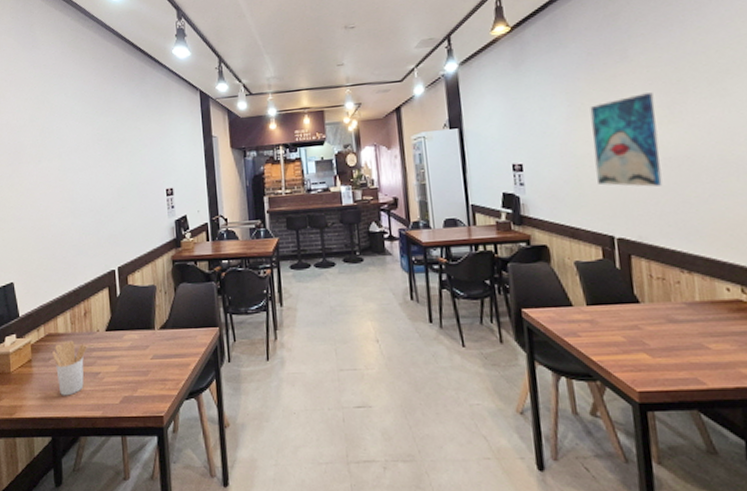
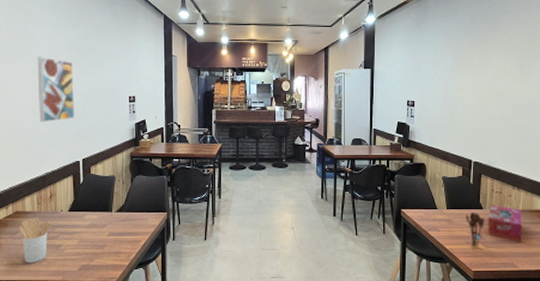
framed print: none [64,152,107,227] -> present [37,56,75,122]
wall art: present [590,92,663,187] -> none [466,56,512,126]
utensil holder: none [615,307,646,357] -> present [466,212,485,247]
tissue box: none [649,296,706,348] -> present [488,204,522,242]

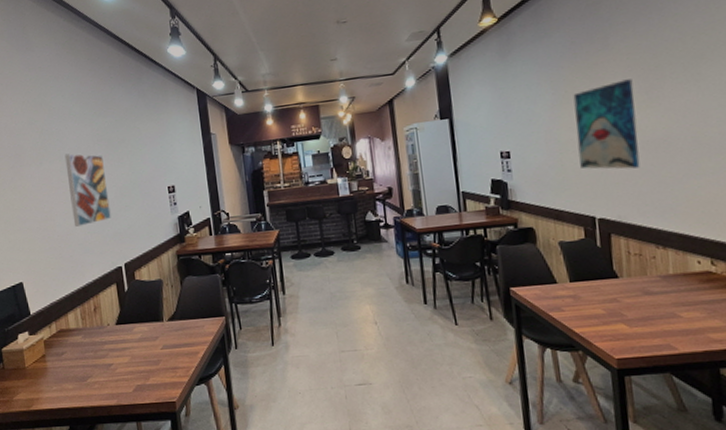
utensil holder: present [19,218,51,264] -> none [65,335,99,388]
wall art: none [466,56,512,126] -> present [573,79,640,169]
utensil holder: present [466,212,485,247] -> none [596,282,624,328]
tissue box: present [488,204,522,242] -> none [627,270,679,317]

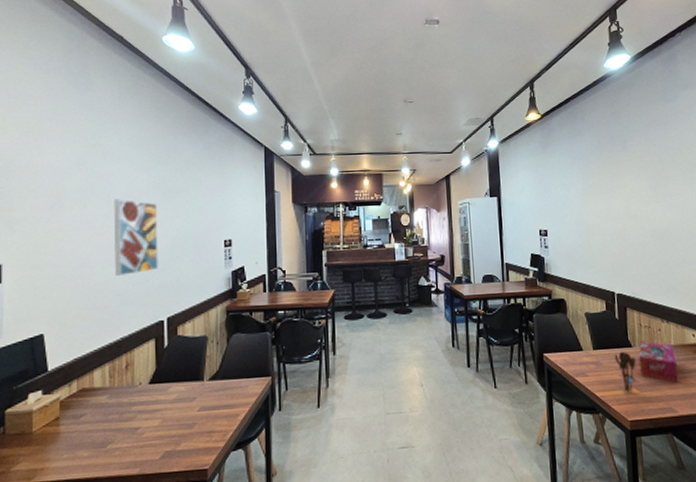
wall art: present [573,79,640,169] -> none [599,177,650,252]
utensil holder: none [596,282,624,328] -> present [614,351,636,392]
tissue box: none [627,270,679,317] -> present [639,341,678,383]

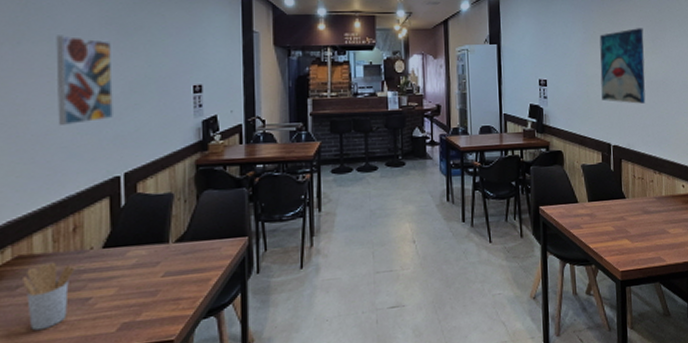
utensil holder: none [85,395,127,455] -> present [23,262,75,331]
wall art: none [599,177,650,252] -> present [599,28,646,104]
utensil holder: present [614,351,636,392] -> none [608,202,629,243]
tissue box: present [639,341,678,383] -> none [632,192,667,233]

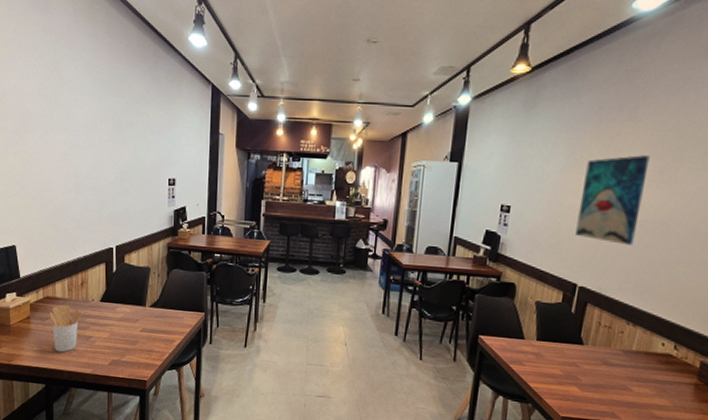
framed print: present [56,35,113,125] -> none [70,127,109,202]

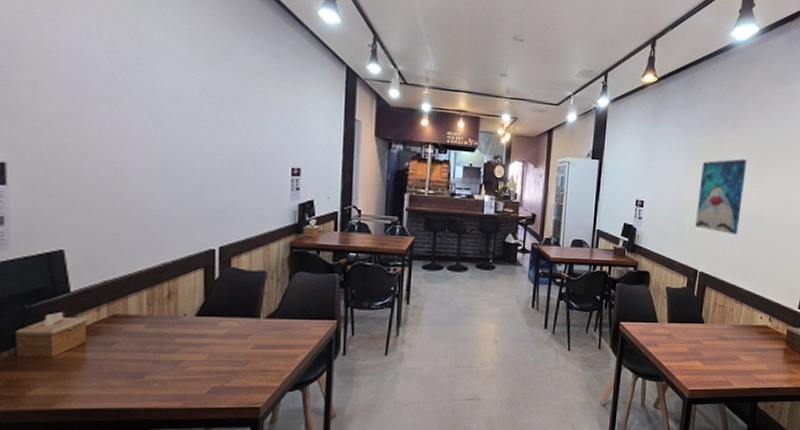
utensil holder: present [50,305,82,353] -> none [118,324,168,386]

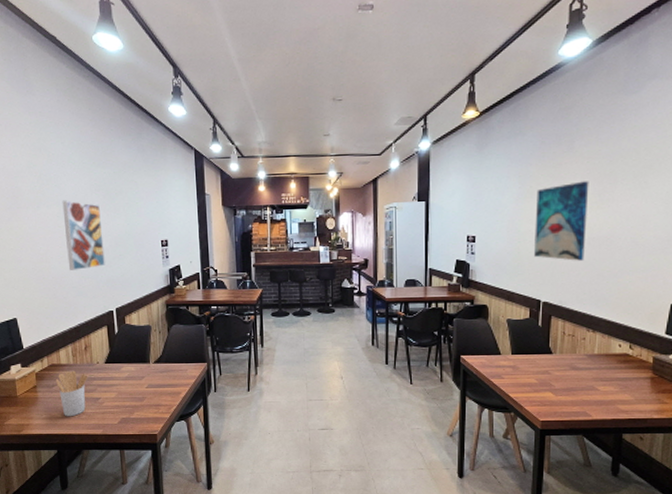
utensil holder: none [118,324,168,386] -> present [56,370,88,417]
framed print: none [154,101,211,194] -> present [62,200,105,270]

